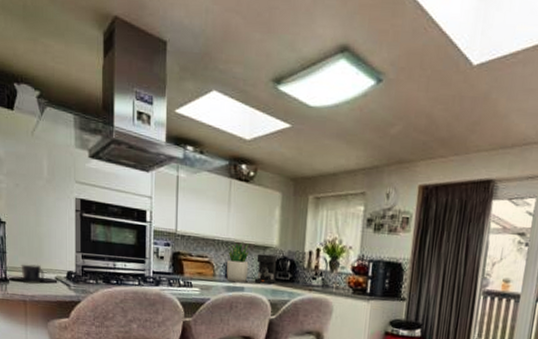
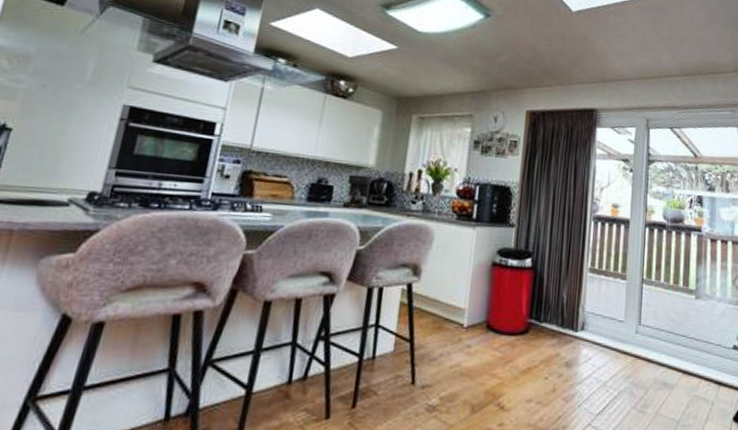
mug: present [21,264,45,285] -> none [15,181,54,209]
planter: present [226,243,249,283] -> none [308,162,340,207]

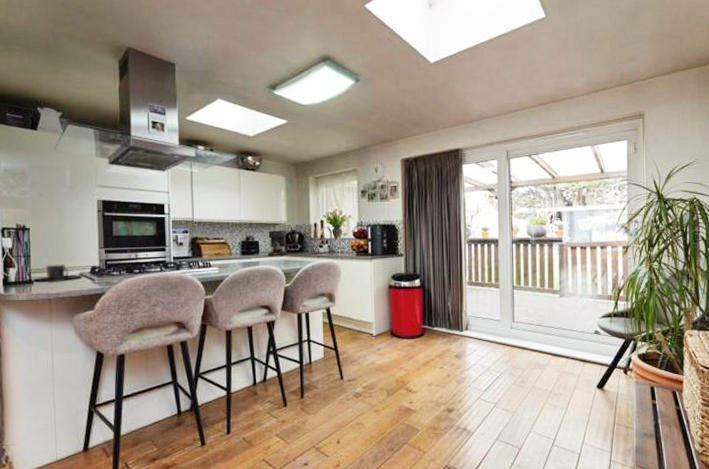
mug: none [15,181,54,209] -> present [45,263,69,283]

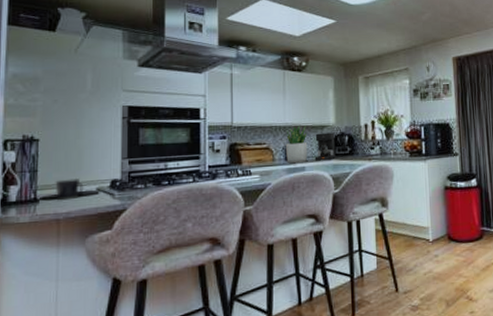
planter: none [241,223,262,258] -> present [286,125,308,164]

